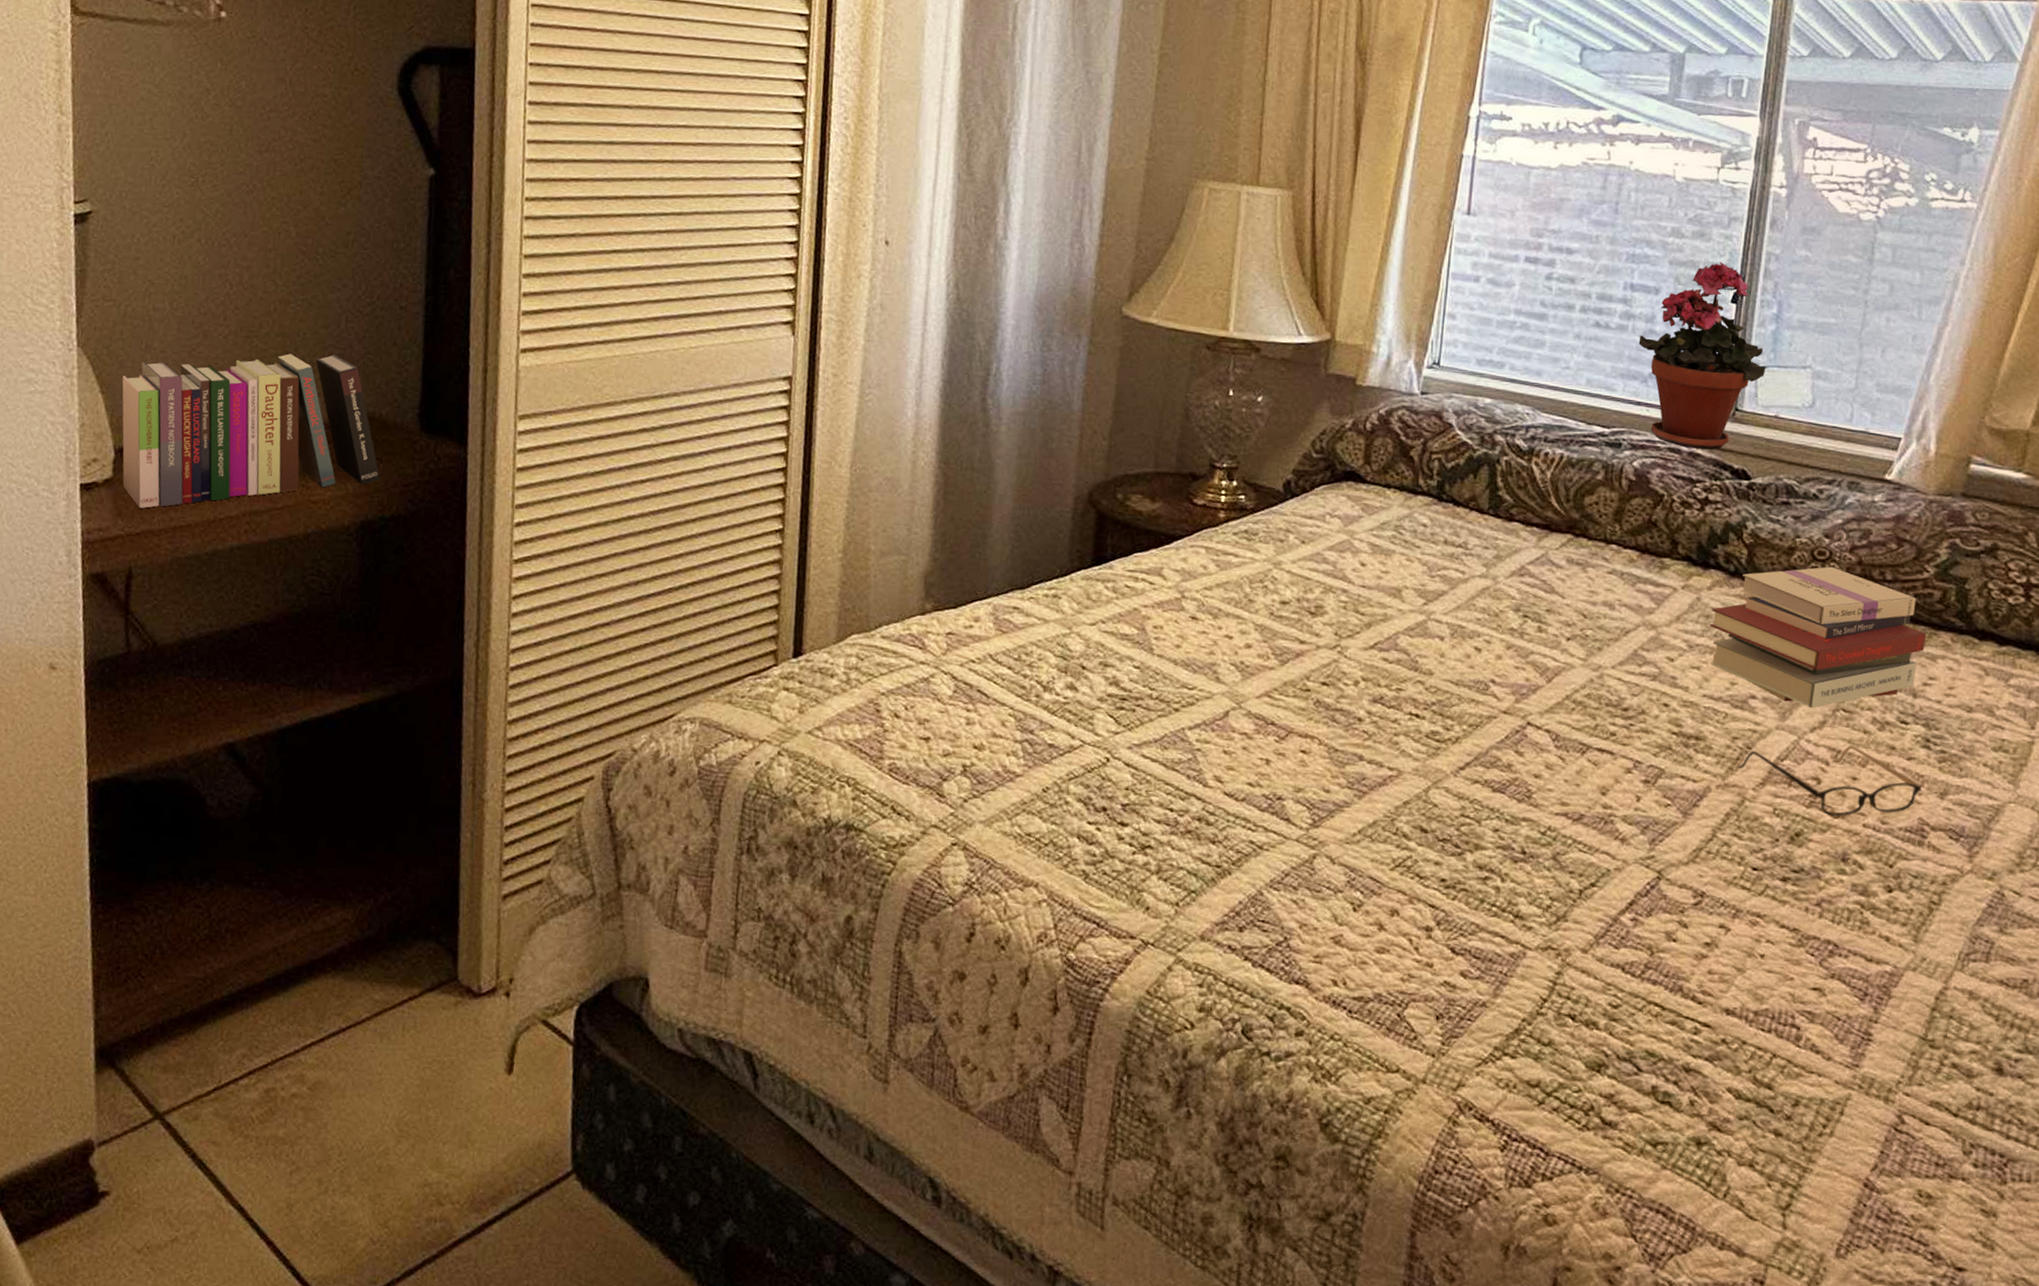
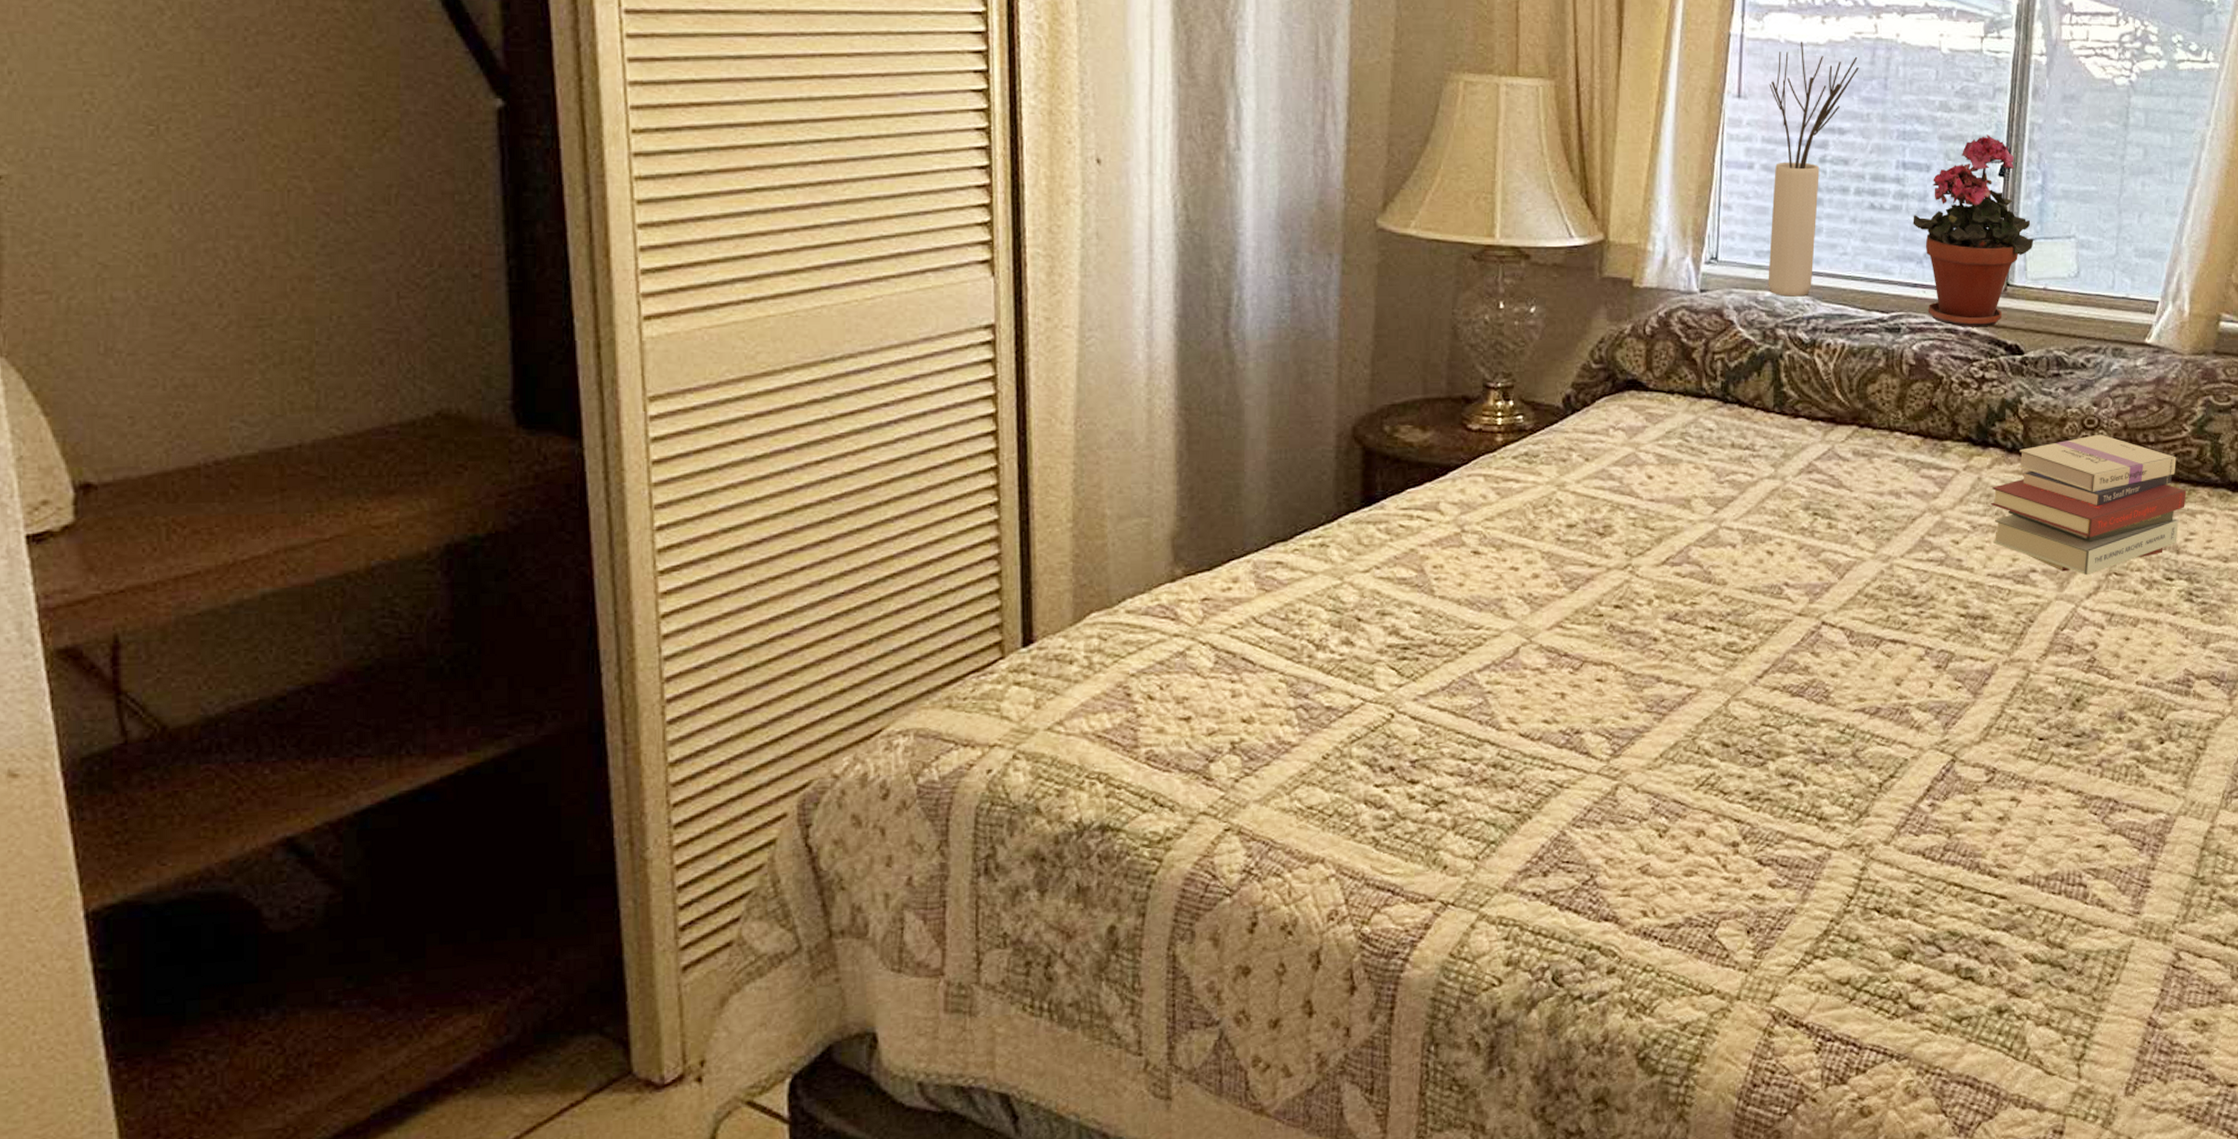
books: present [122,353,380,509] -> none [73,340,466,558]
vase: none [1488,164,1590,406] -> present [1768,41,1859,297]
eyeglasses: present [1736,745,1922,817] -> none [2020,607,2186,678]

